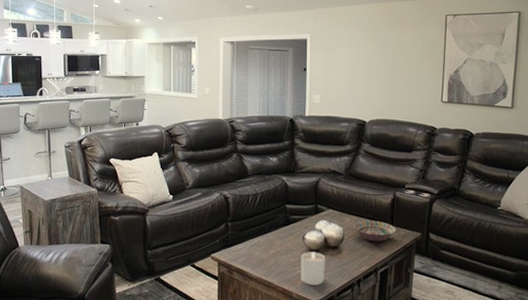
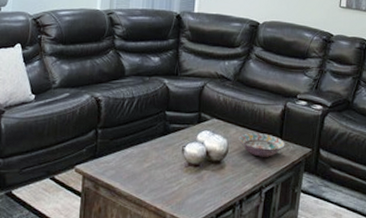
candle: present [301,252,326,285] -> none [177,166,207,205]

